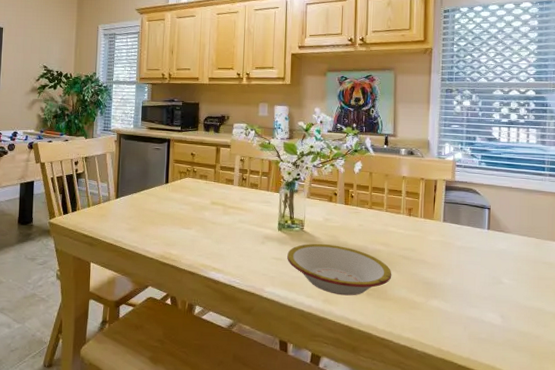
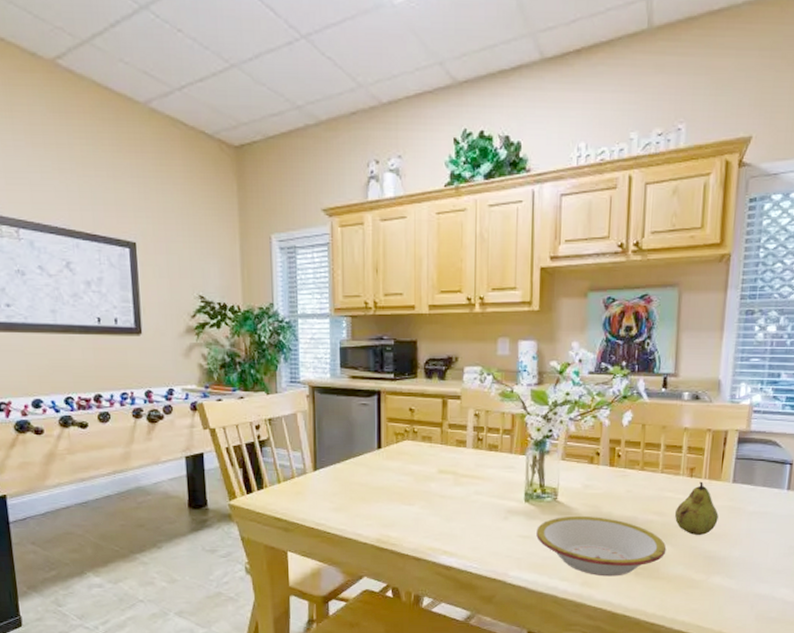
fruit: none [398,219,433,265] -> present [675,481,719,536]

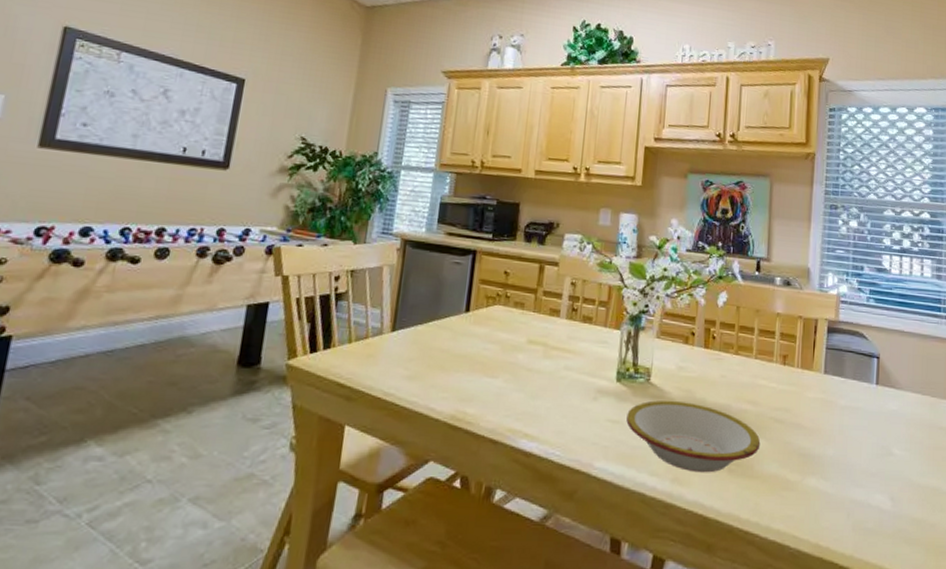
fruit: present [675,481,719,536] -> none [769,370,812,430]

